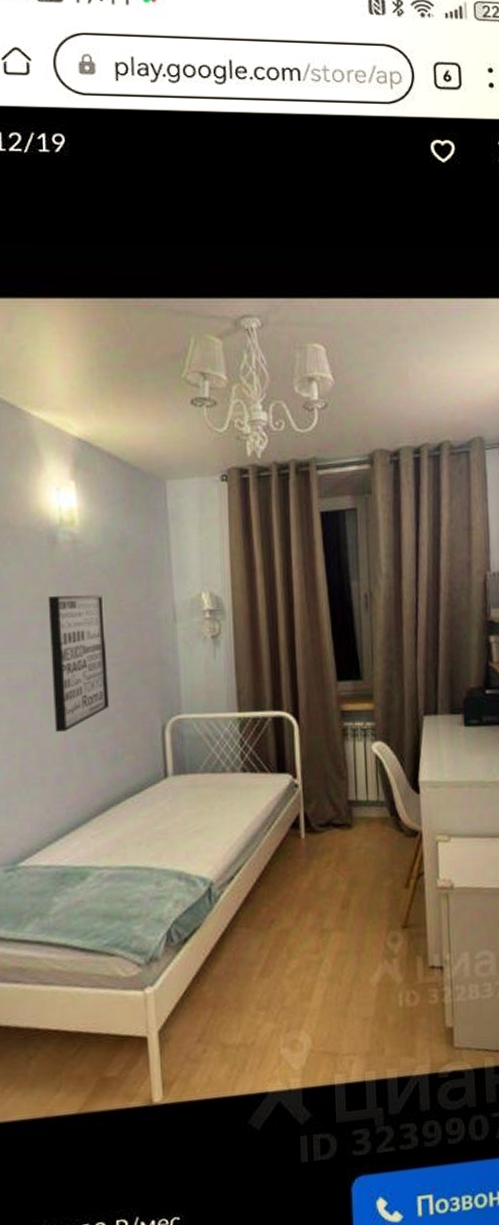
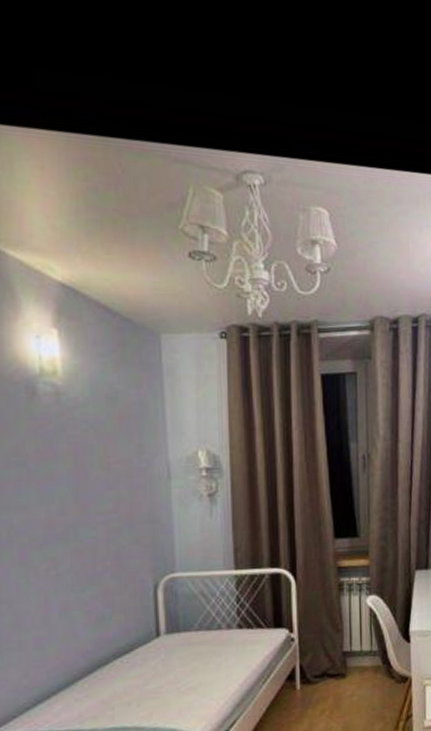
wall art: present [48,595,109,732] -> none [26,449,96,593]

